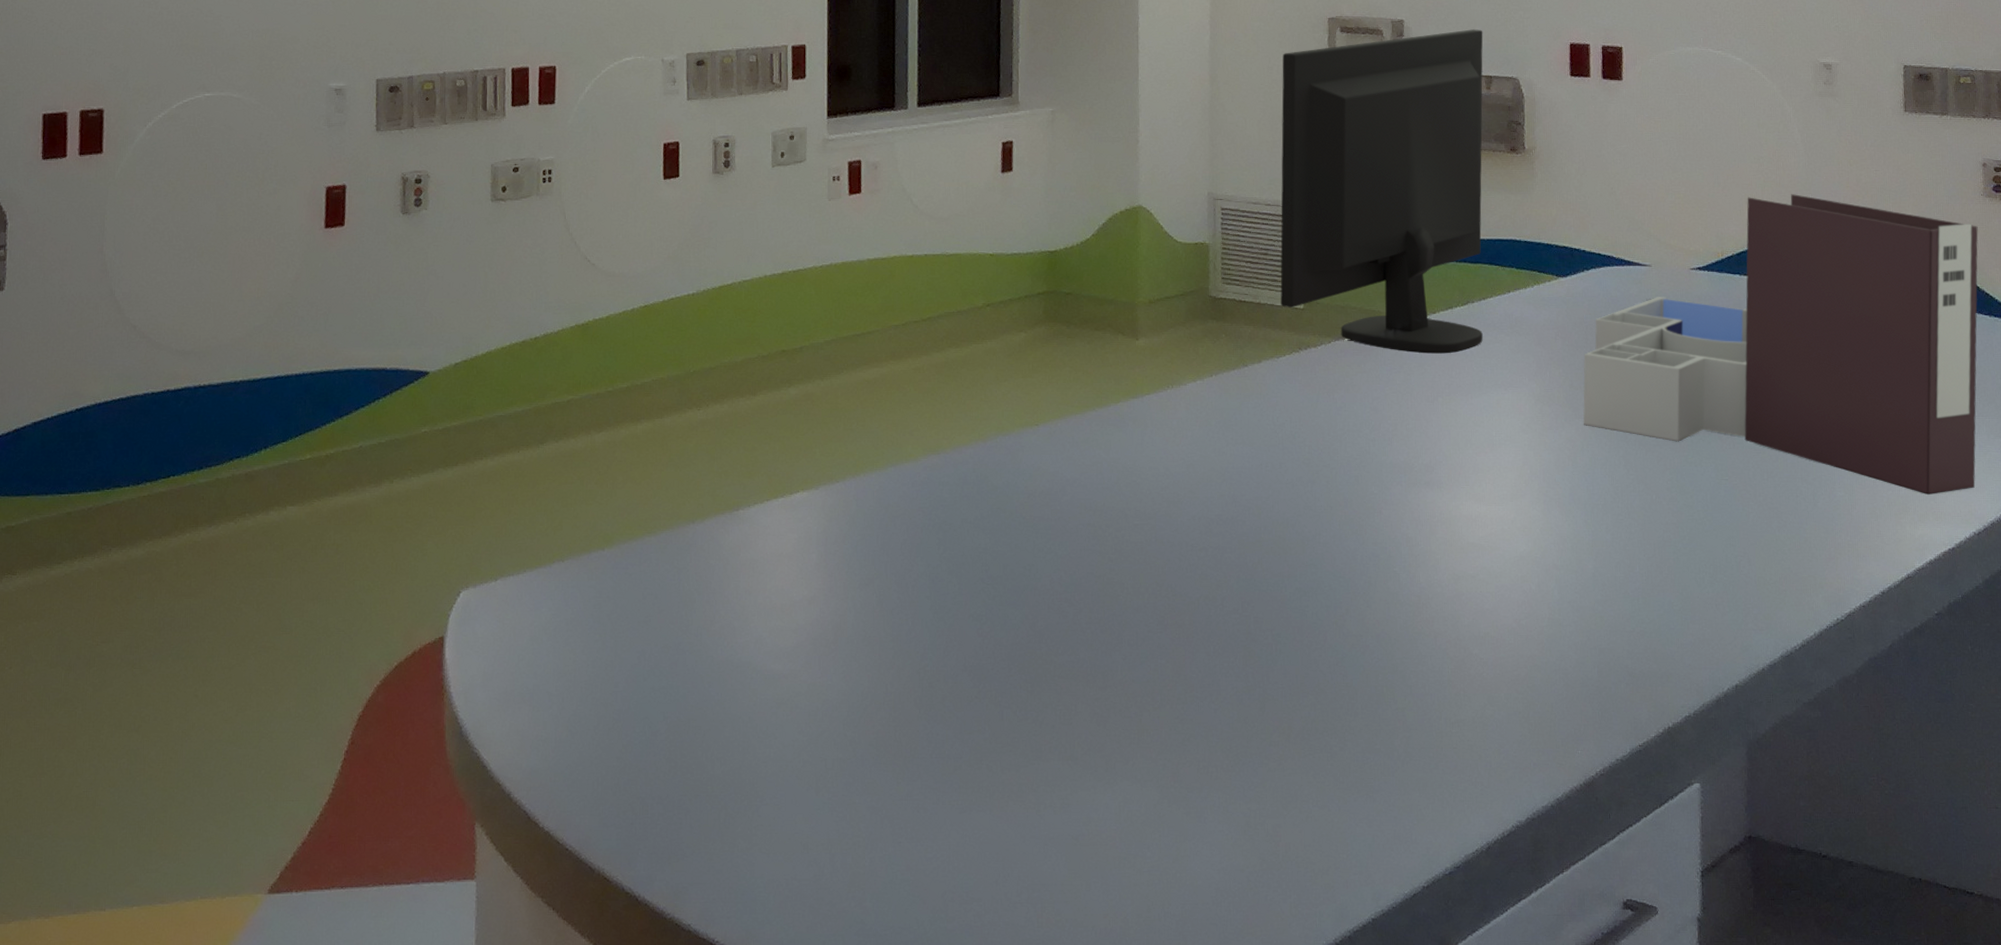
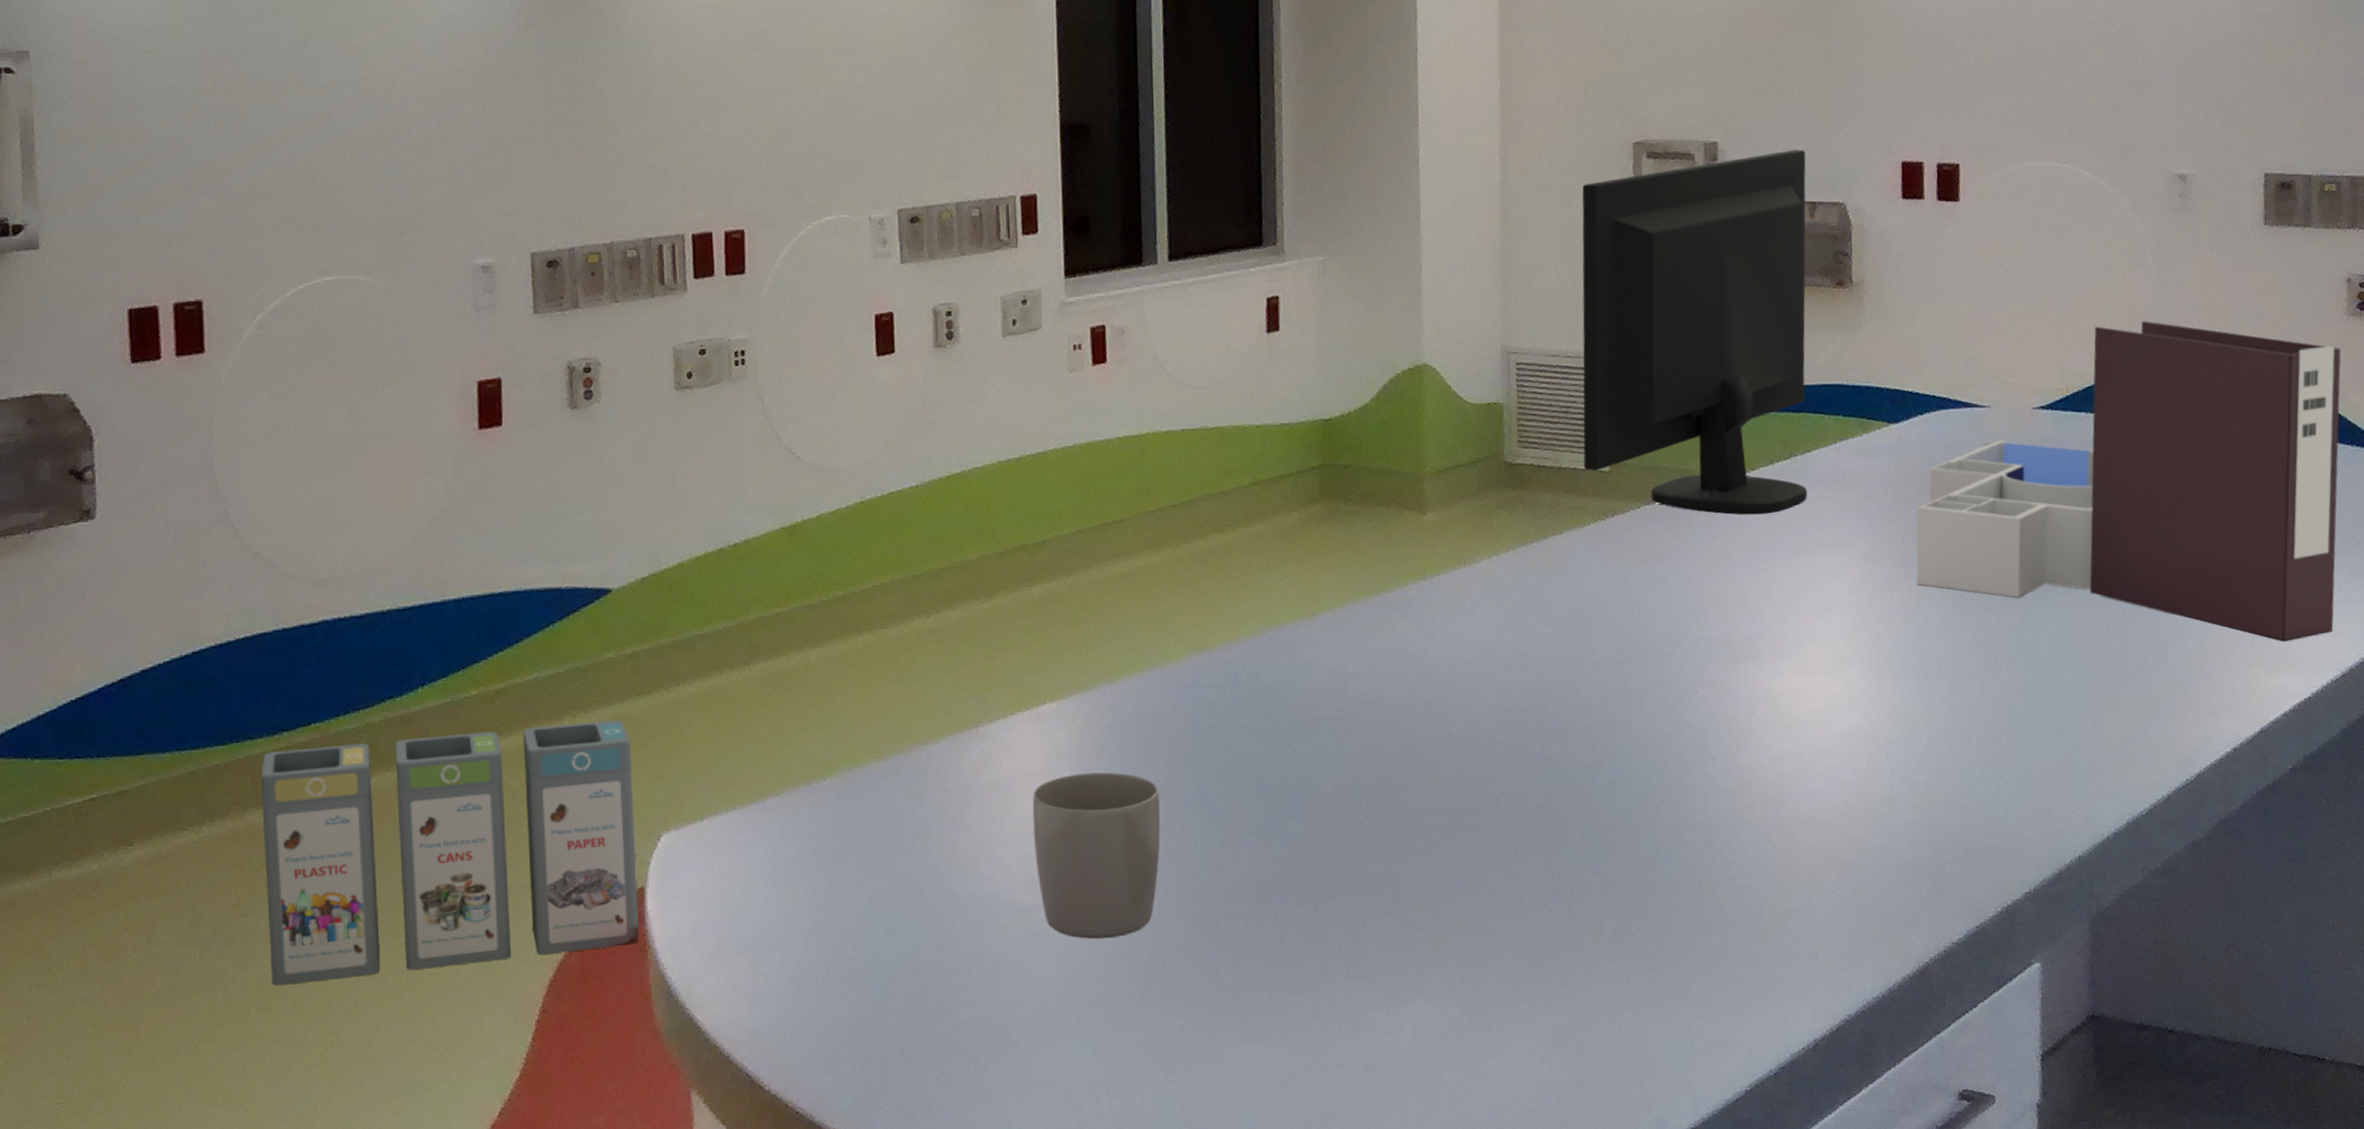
recycling bin: none [123,486,439,706] -> present [260,719,640,986]
mug: none [783,557,895,708] -> present [1032,772,1161,940]

